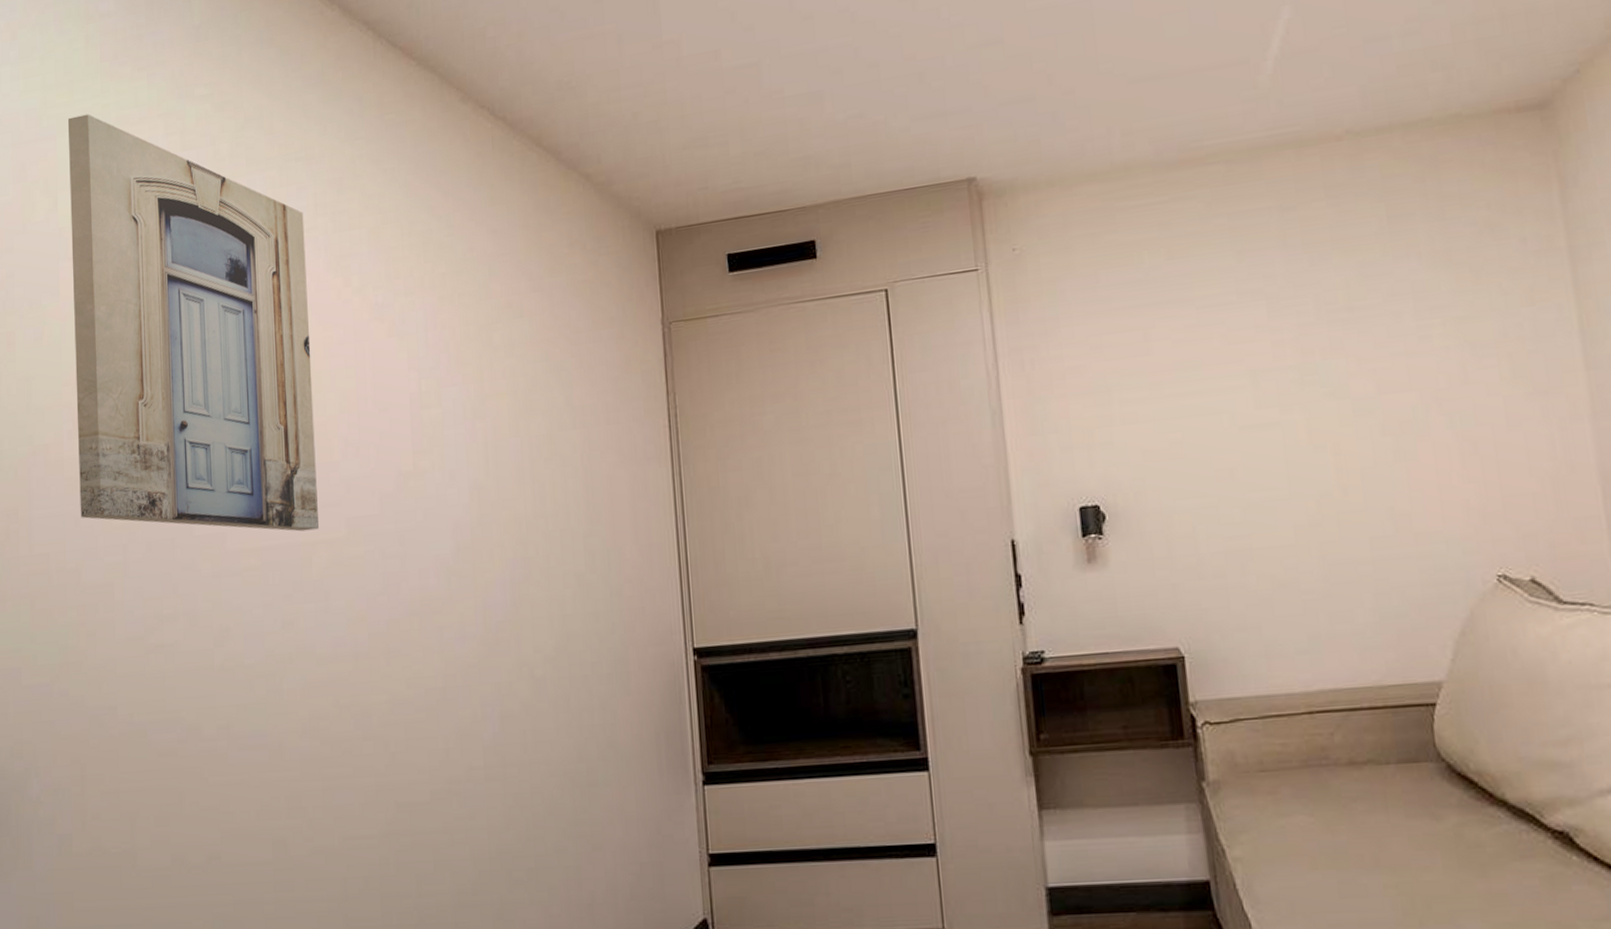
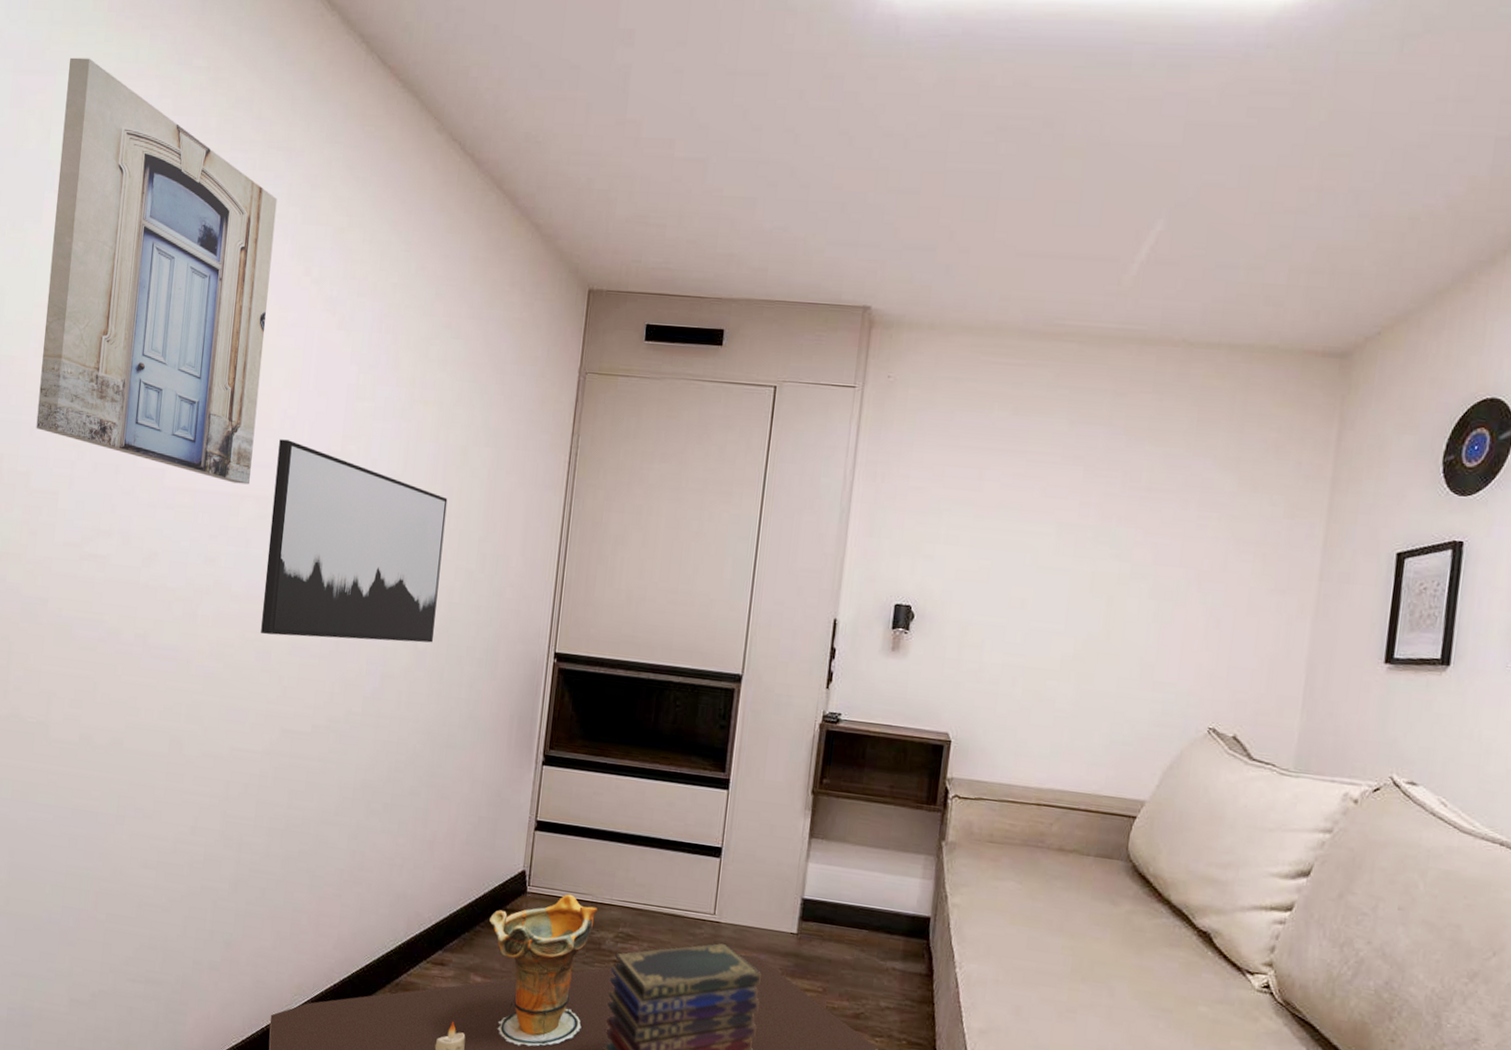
wall art: none [345,469,551,697] -> present [261,439,448,643]

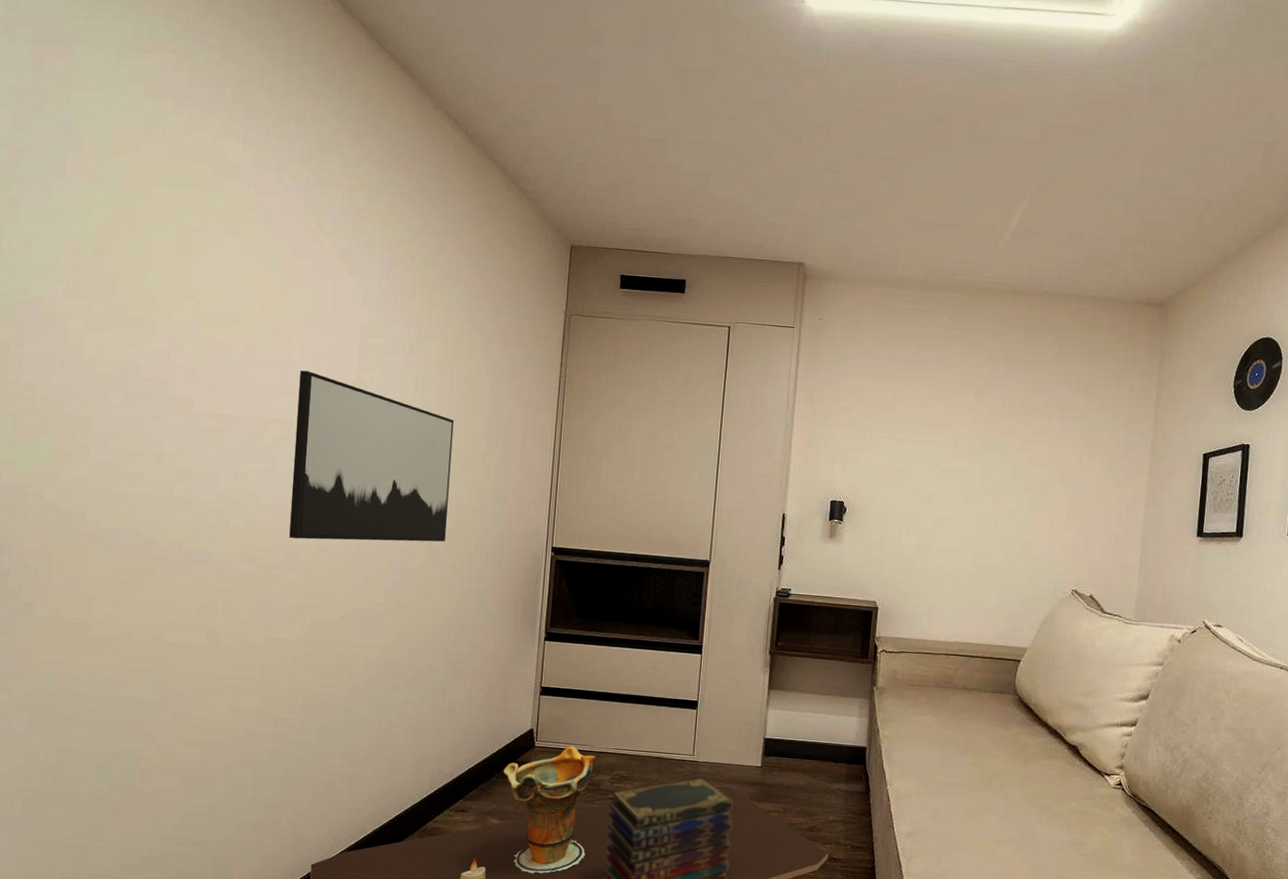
wall art: present [36,57,278,485] -> none [67,30,290,410]

